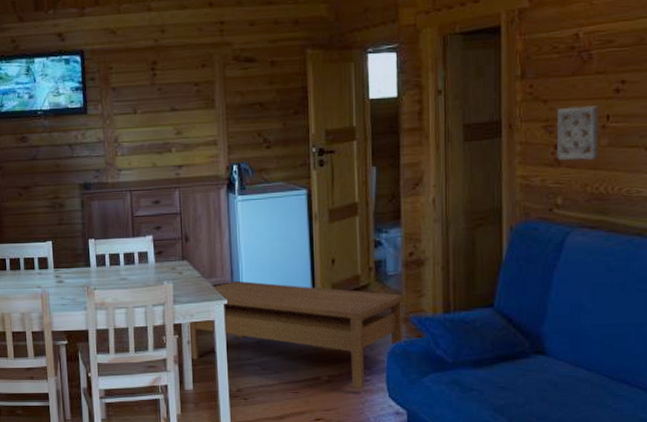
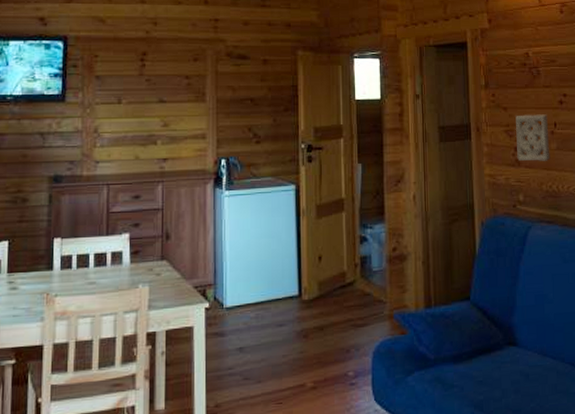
coffee table: present [188,280,403,389] -> none [162,281,388,394]

